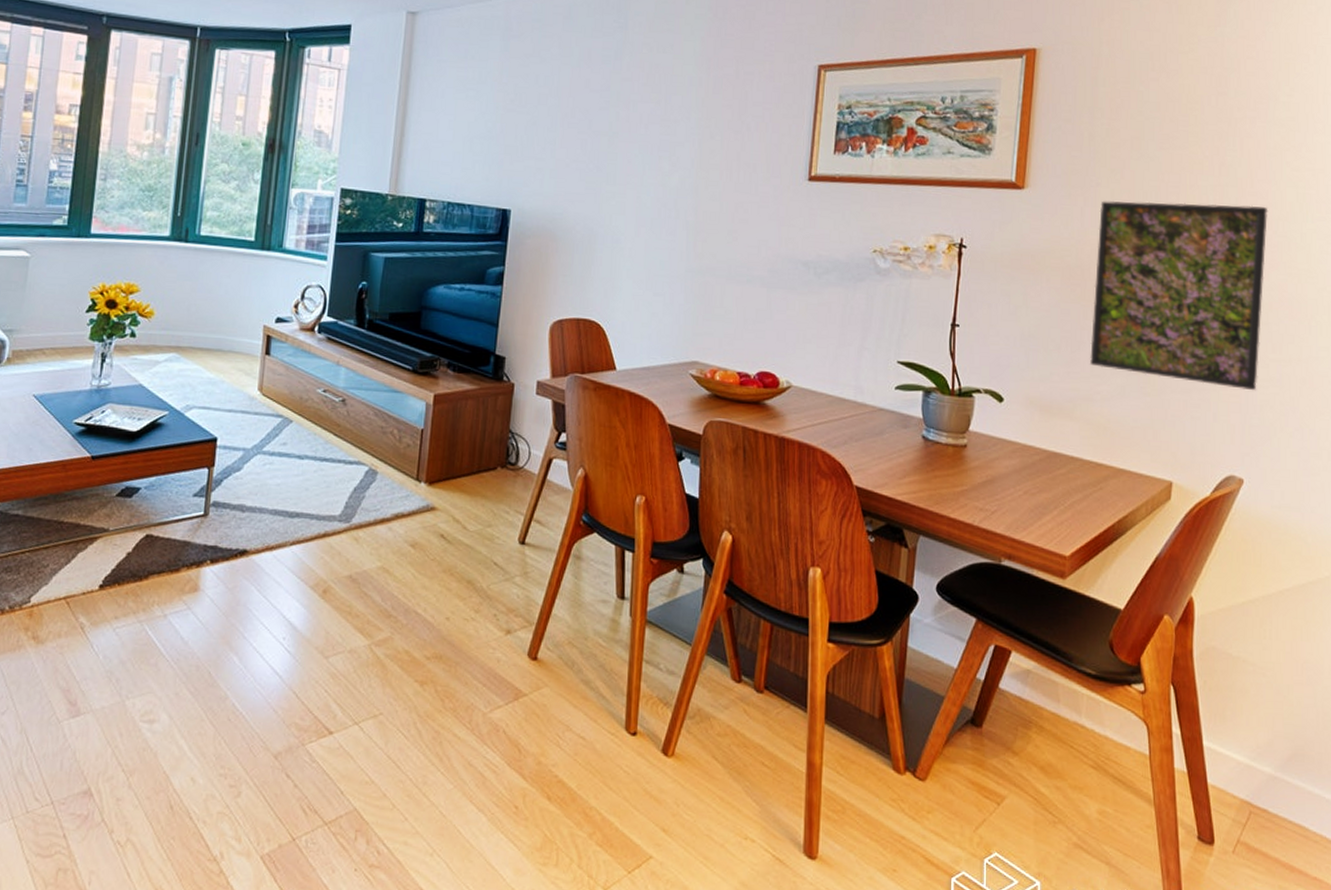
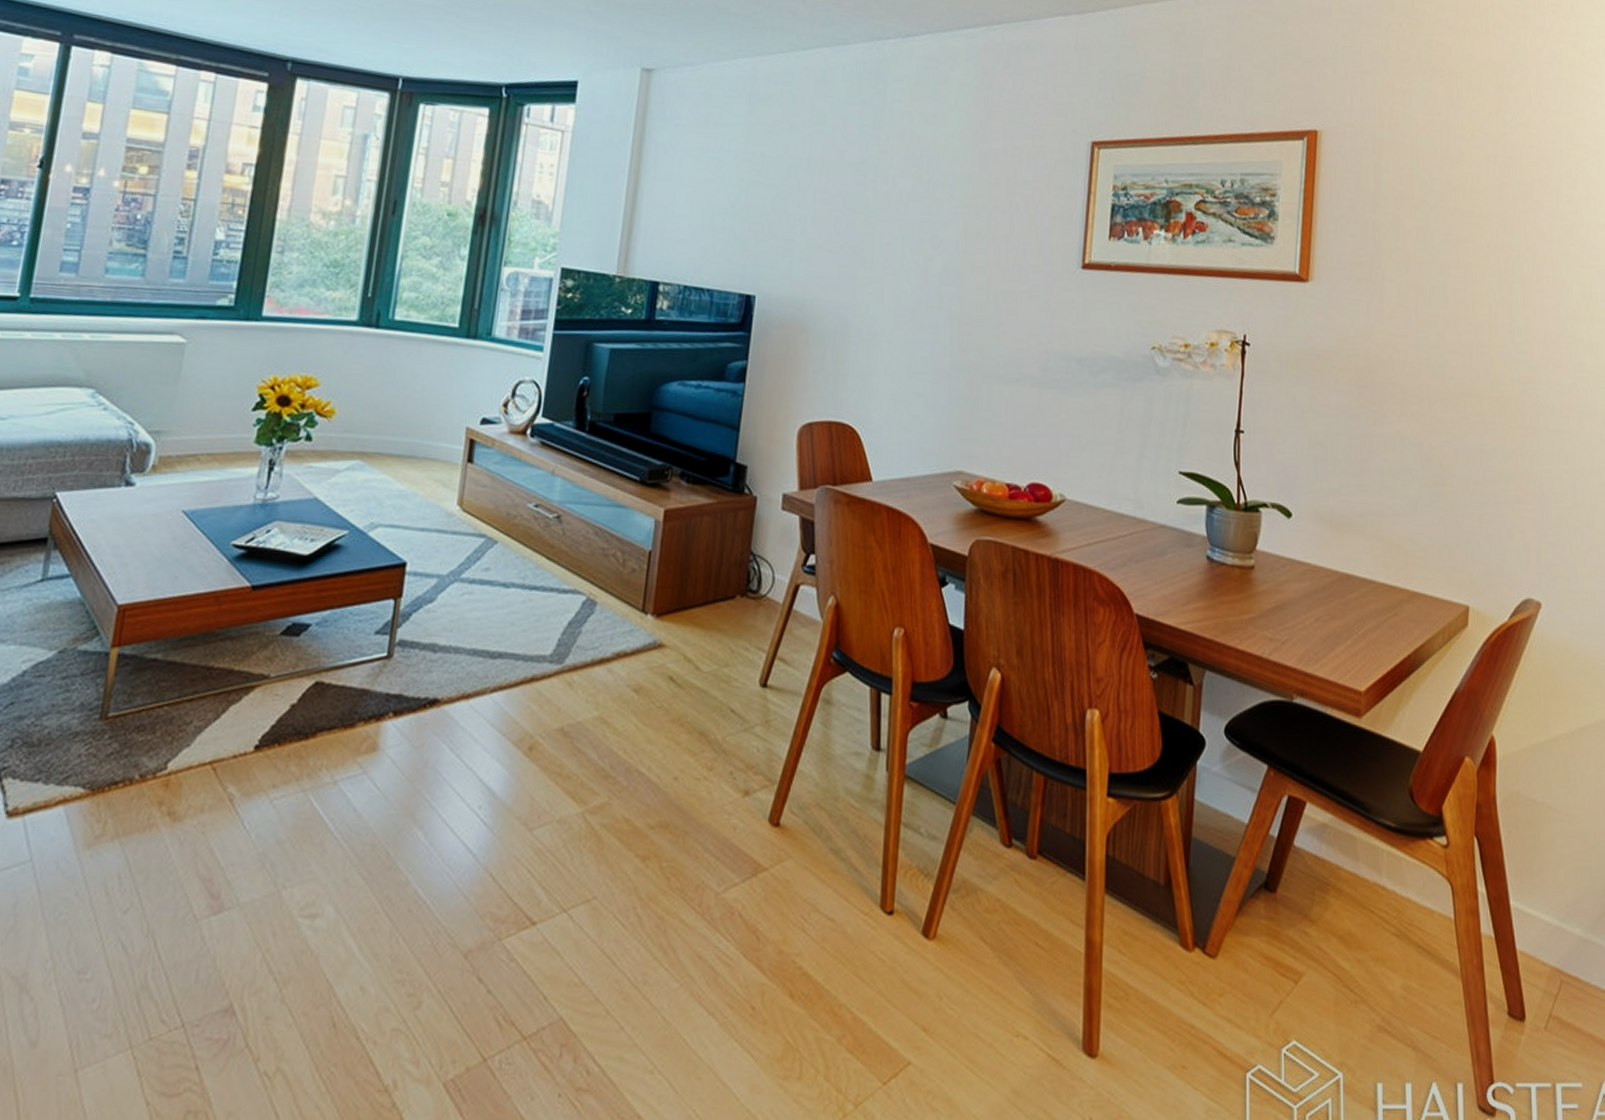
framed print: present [1090,201,1269,391] -> none [1380,296,1556,505]

